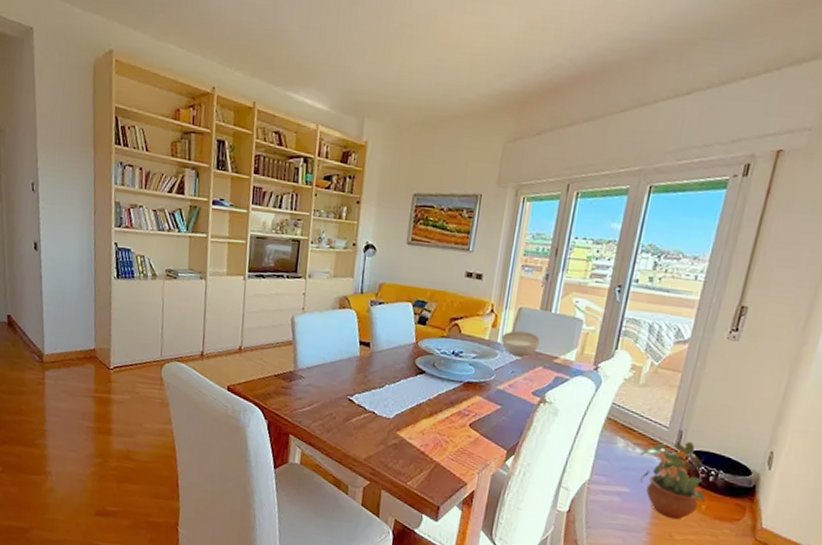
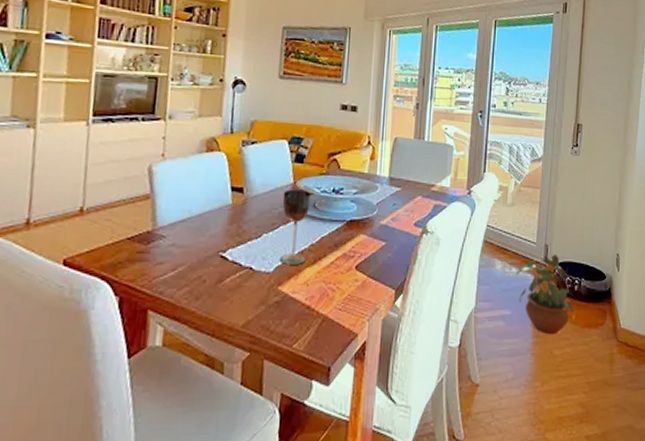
wineglass: none [399,348,432,416] -> present [279,189,312,265]
bowl: present [501,330,540,358] -> none [380,161,416,189]

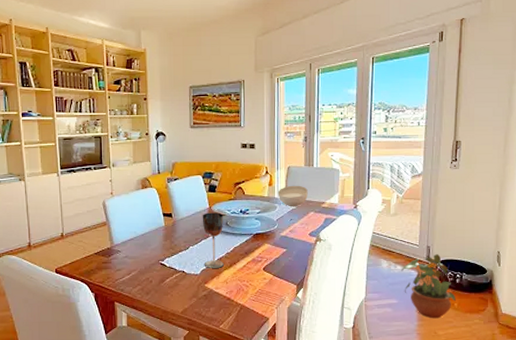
bowl: none [380,161,416,189] -> present [277,185,308,207]

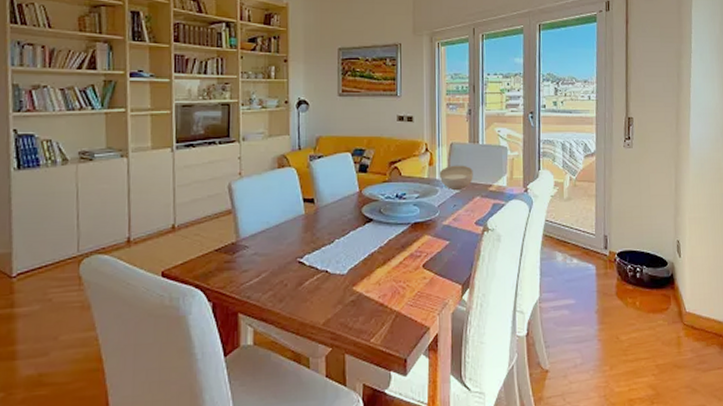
wineglass: present [202,212,225,268] -> none [350,197,377,266]
potted plant: present [401,253,456,319] -> none [578,243,637,321]

